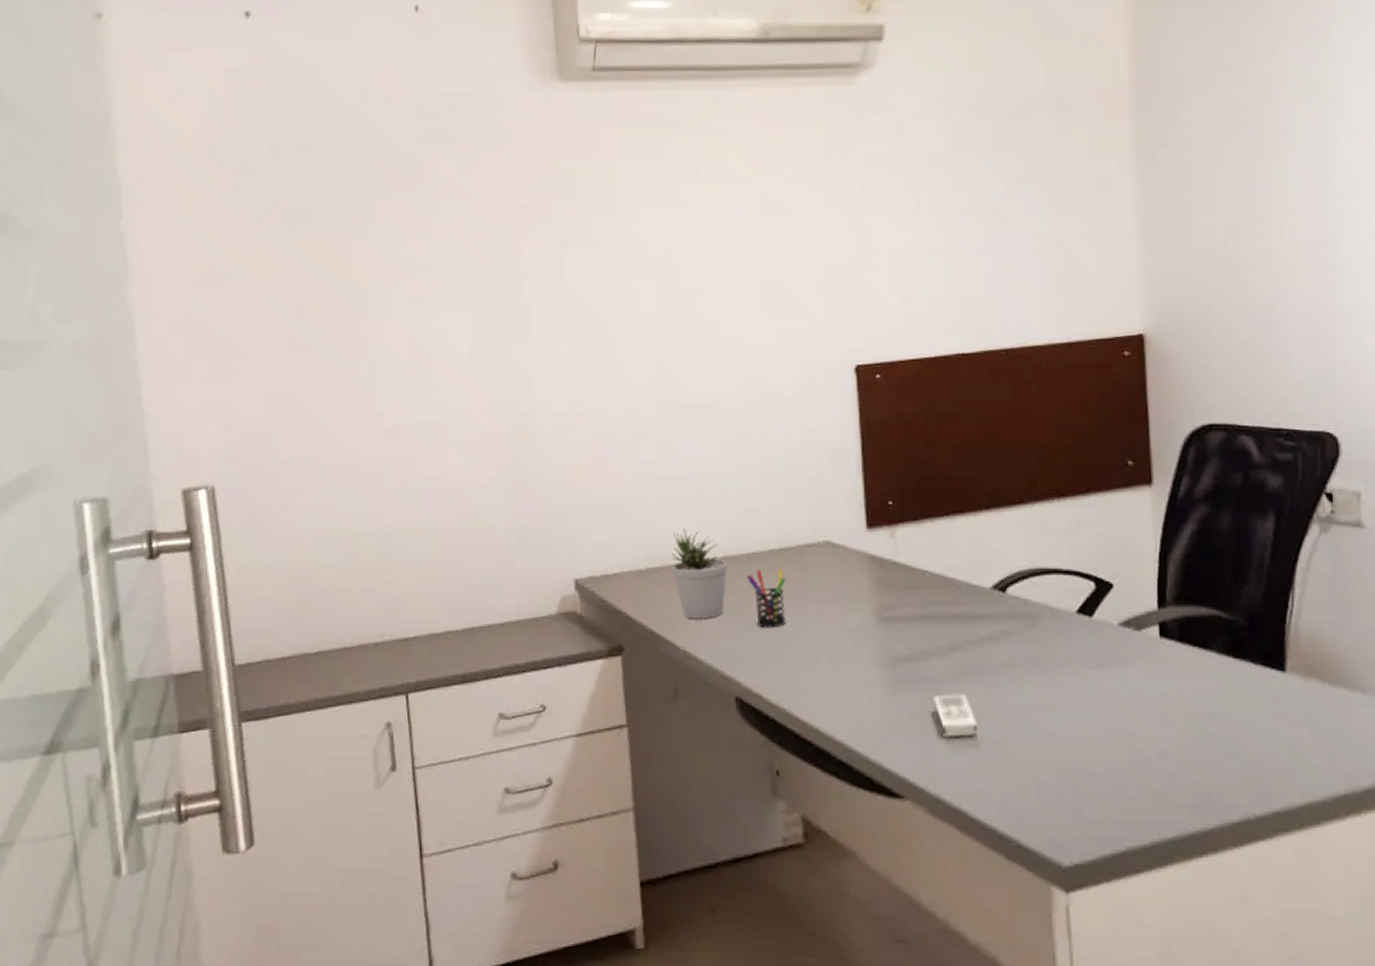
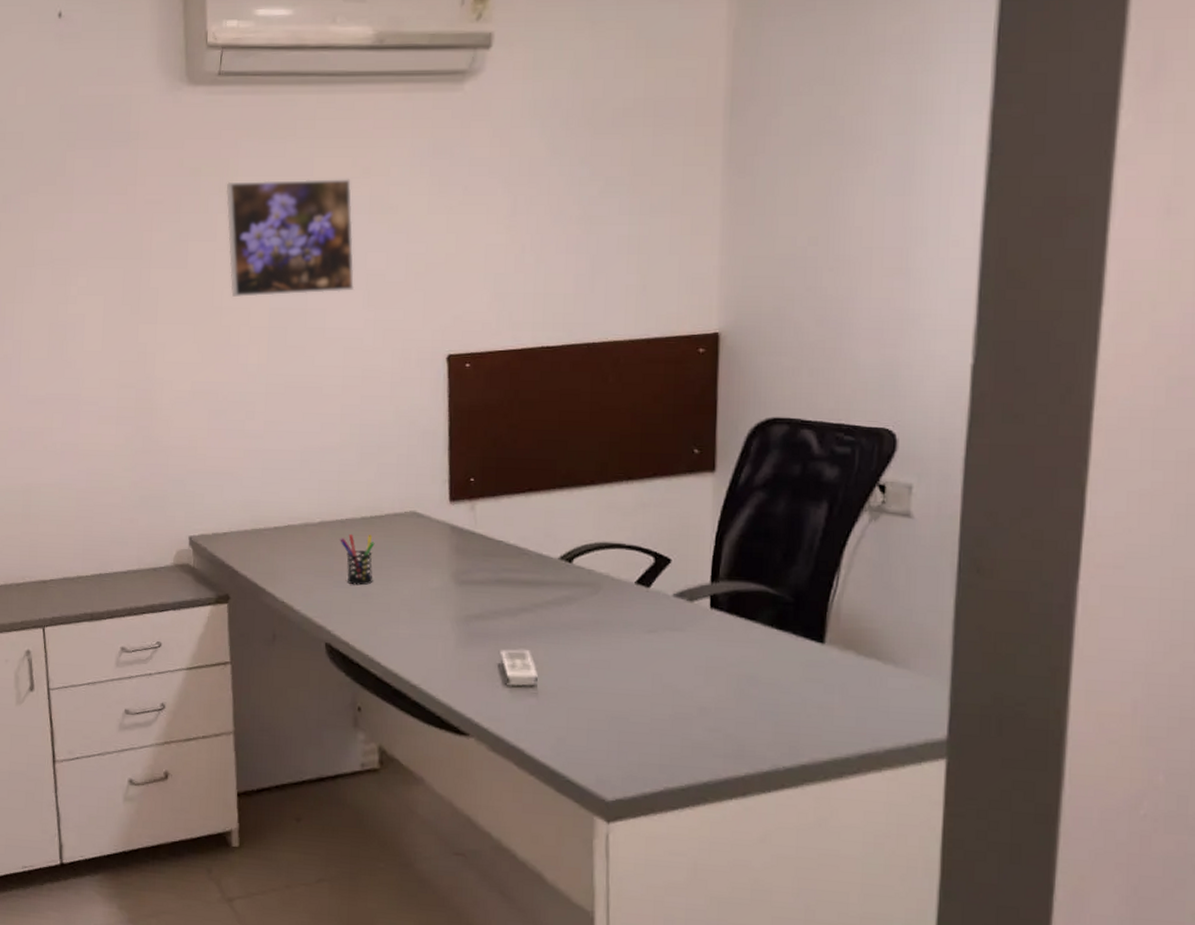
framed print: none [604,177,750,309] -> present [226,178,355,298]
potted plant: present [672,527,727,619] -> none [274,495,324,575]

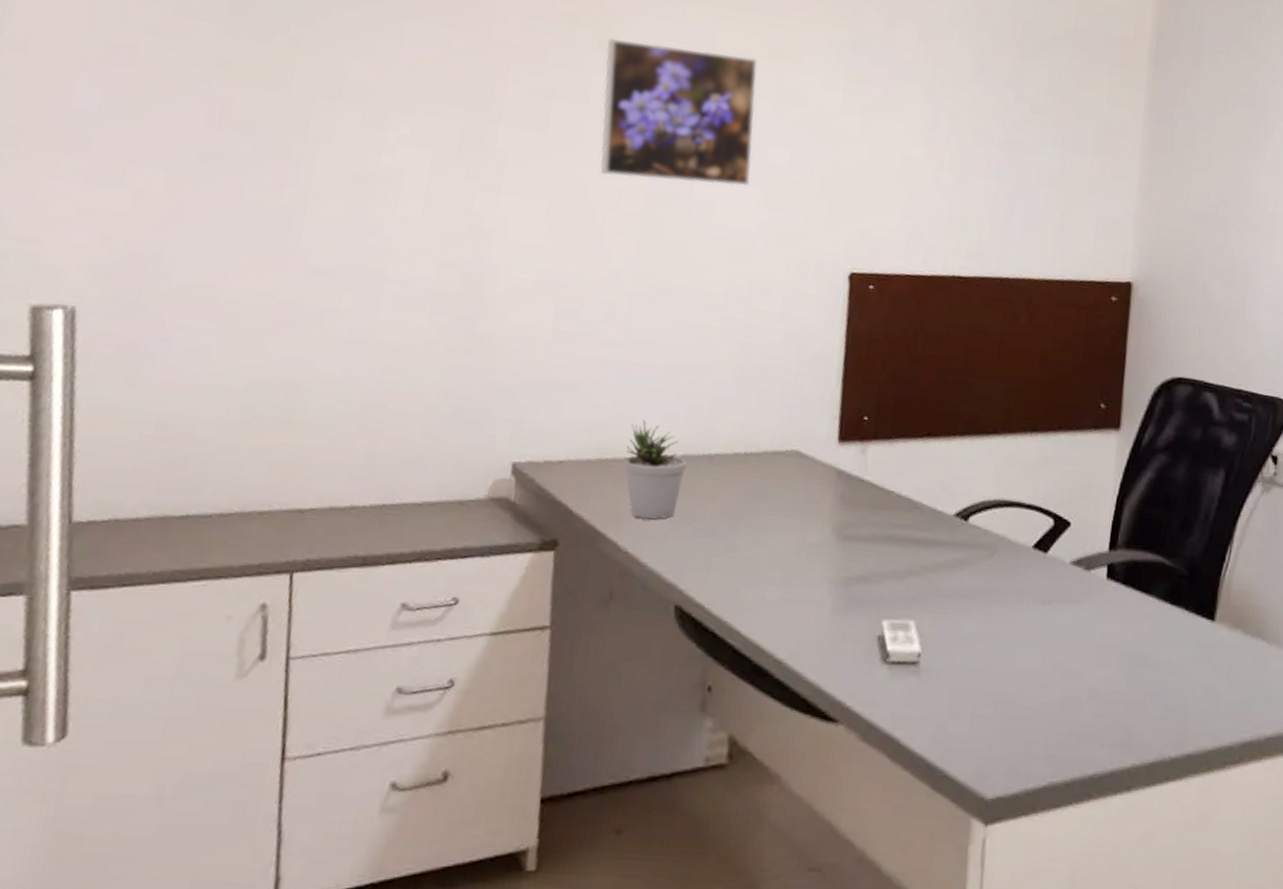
potted plant: none [274,495,324,575] -> present [624,419,687,520]
pen holder: present [340,533,375,586] -> none [705,472,747,536]

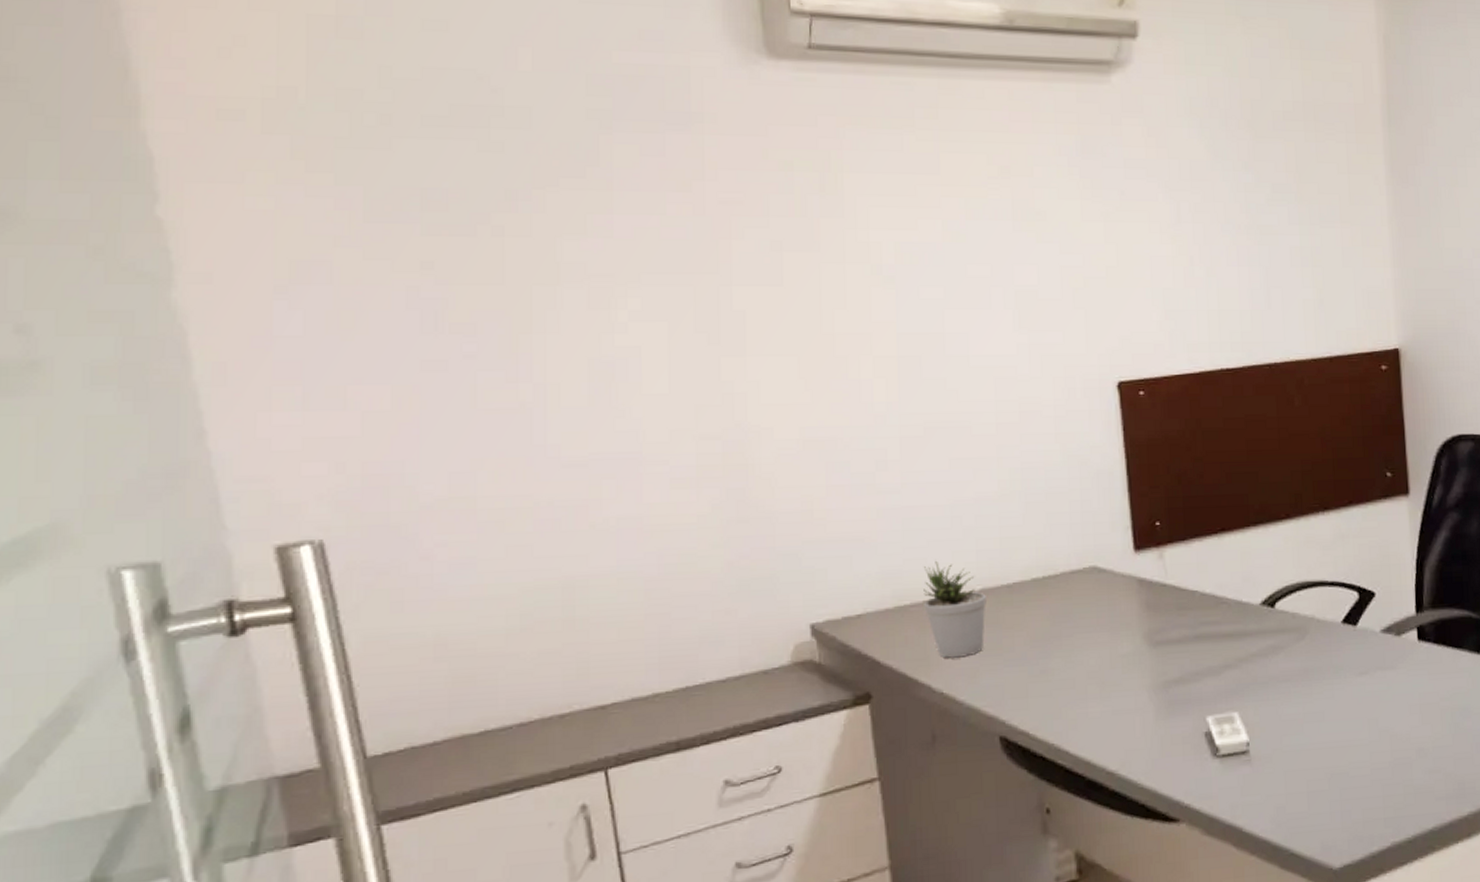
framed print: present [600,37,758,186] -> none [828,178,1002,321]

